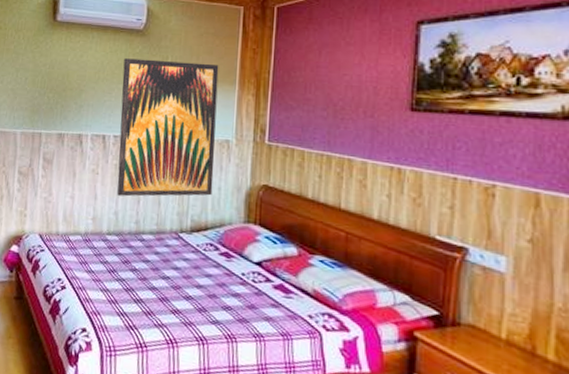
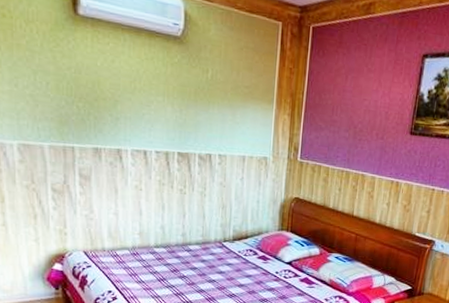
wall art: present [117,58,219,197] -> none [161,68,258,212]

